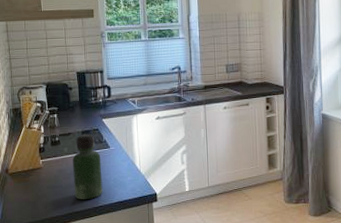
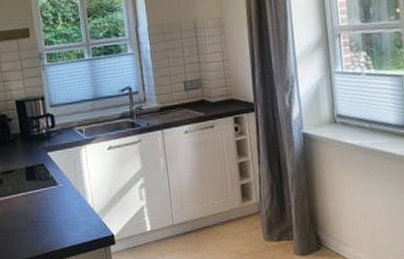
bottle: present [72,133,103,200] -> none [17,169,54,246]

